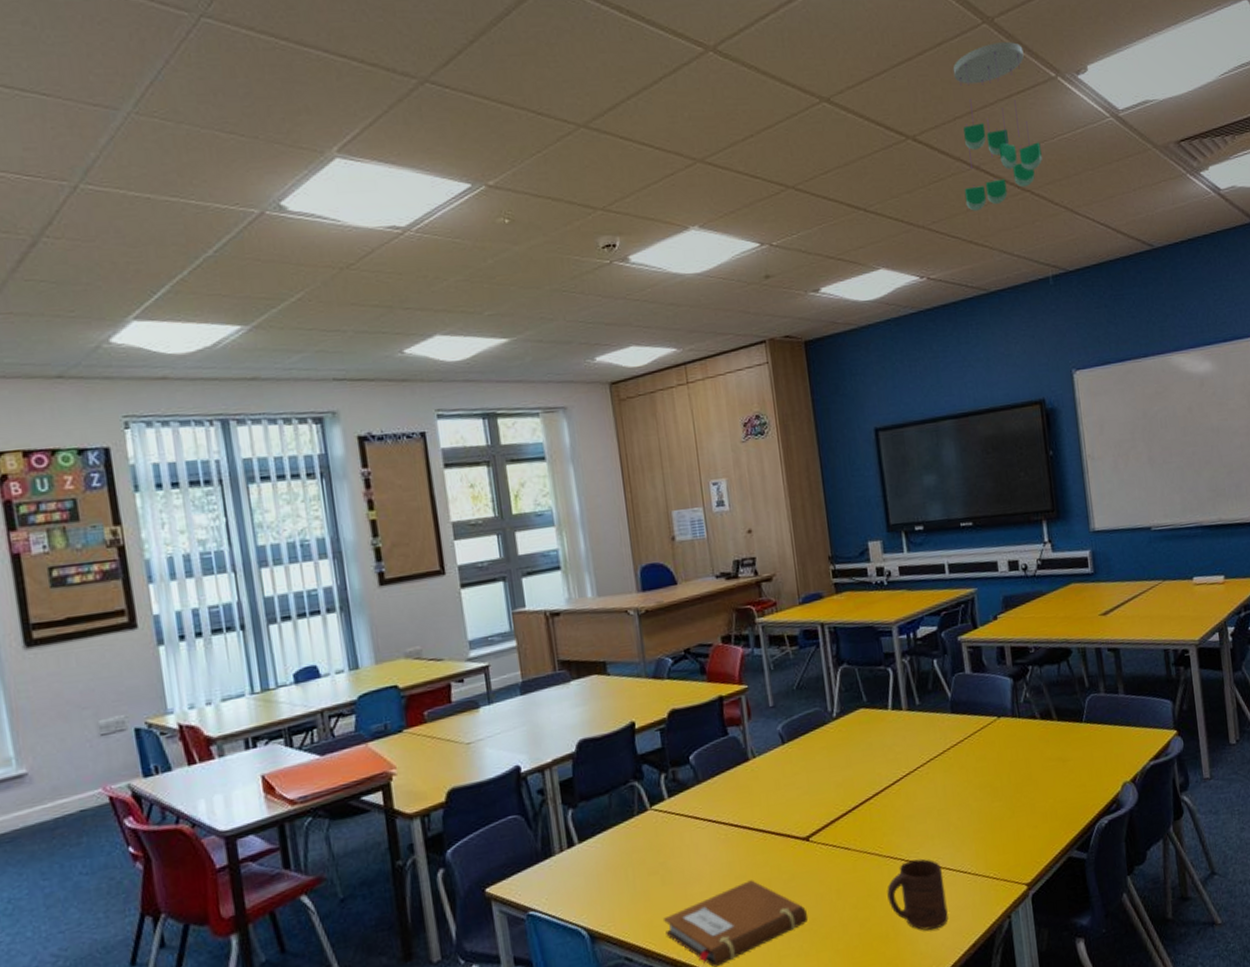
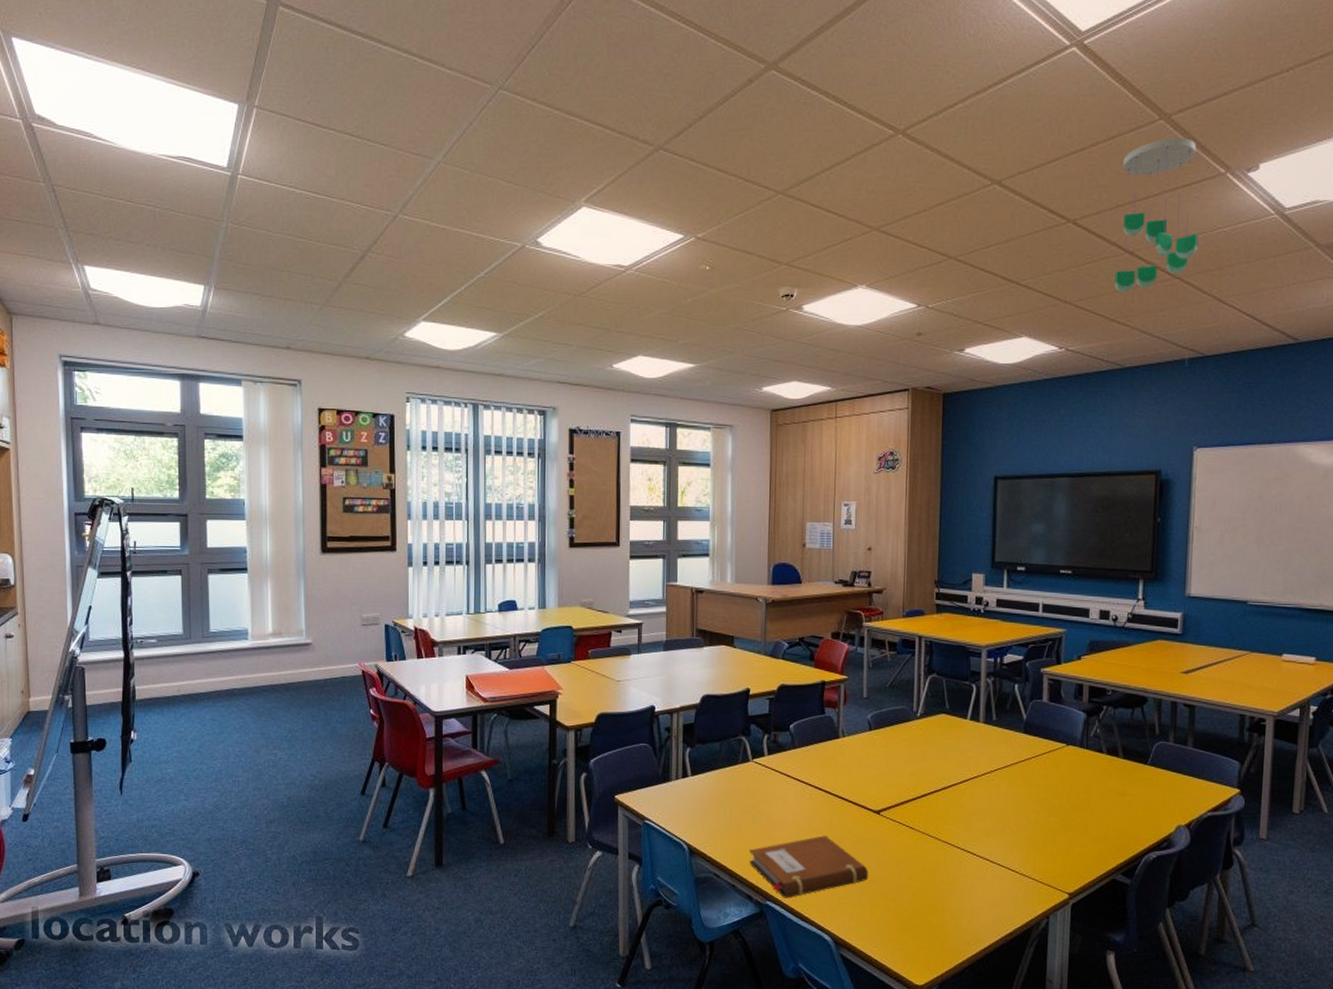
cup: present [887,858,948,931] -> none [940,850,993,912]

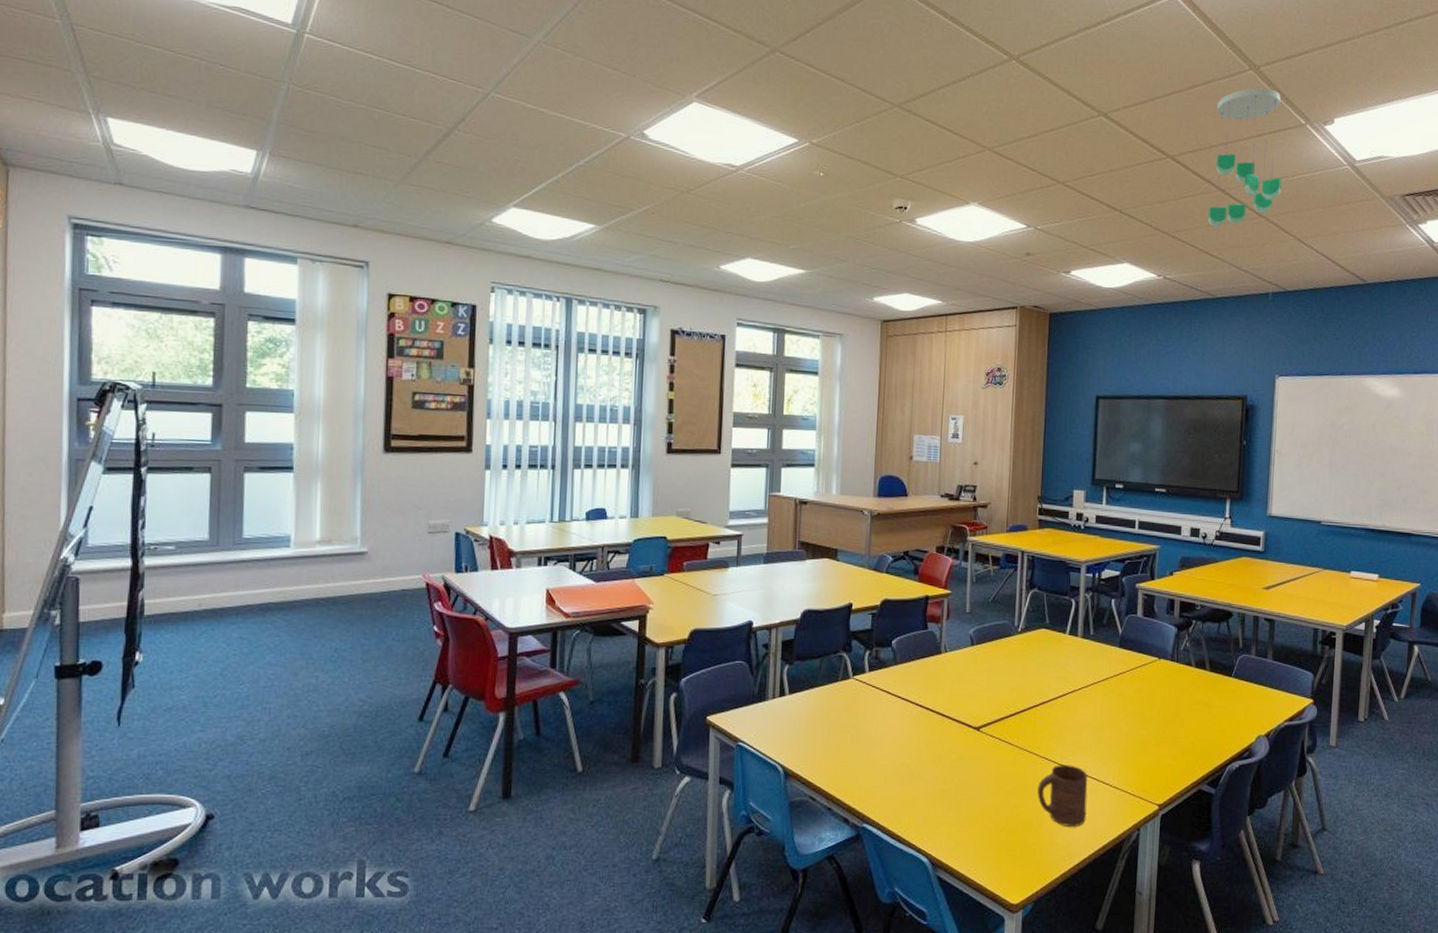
notebook: present [749,835,868,899] -> none [847,754,967,820]
cup: none [940,850,993,912] -> present [1037,765,1088,826]

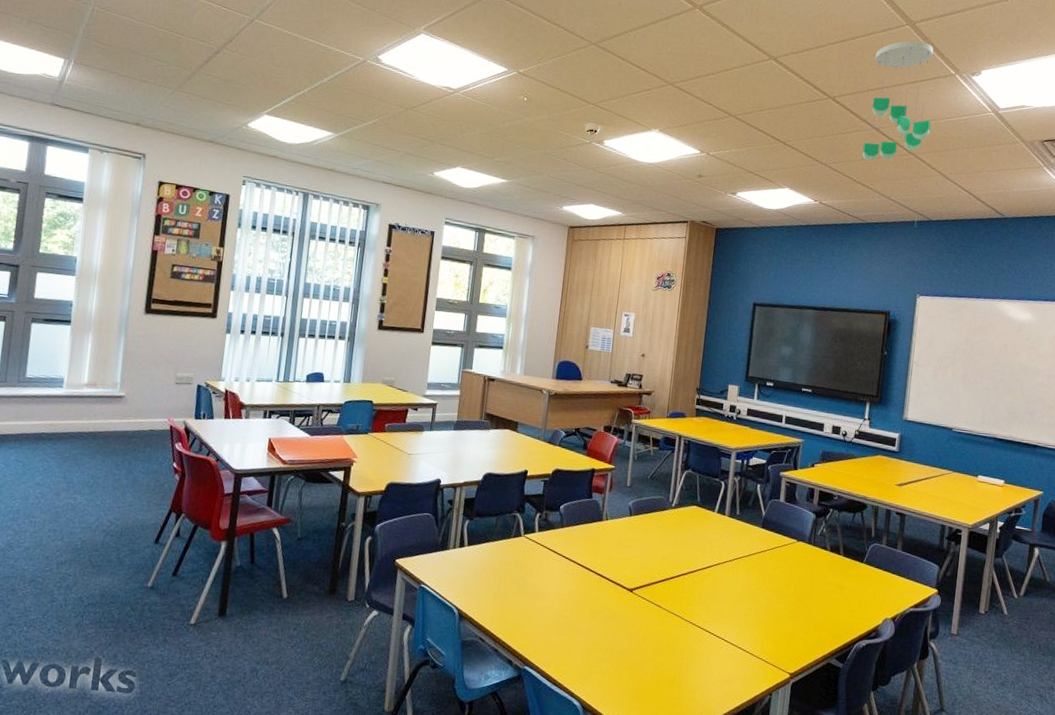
cup: present [1037,765,1088,826] -> none [680,629,728,686]

